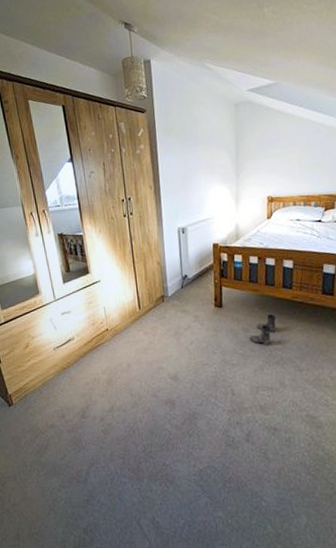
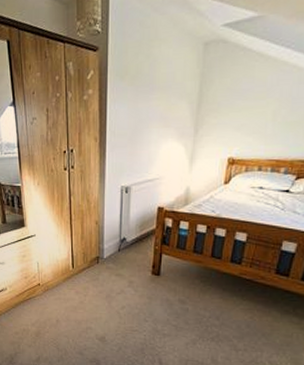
boots: present [249,314,276,346] -> none [185,289,217,321]

